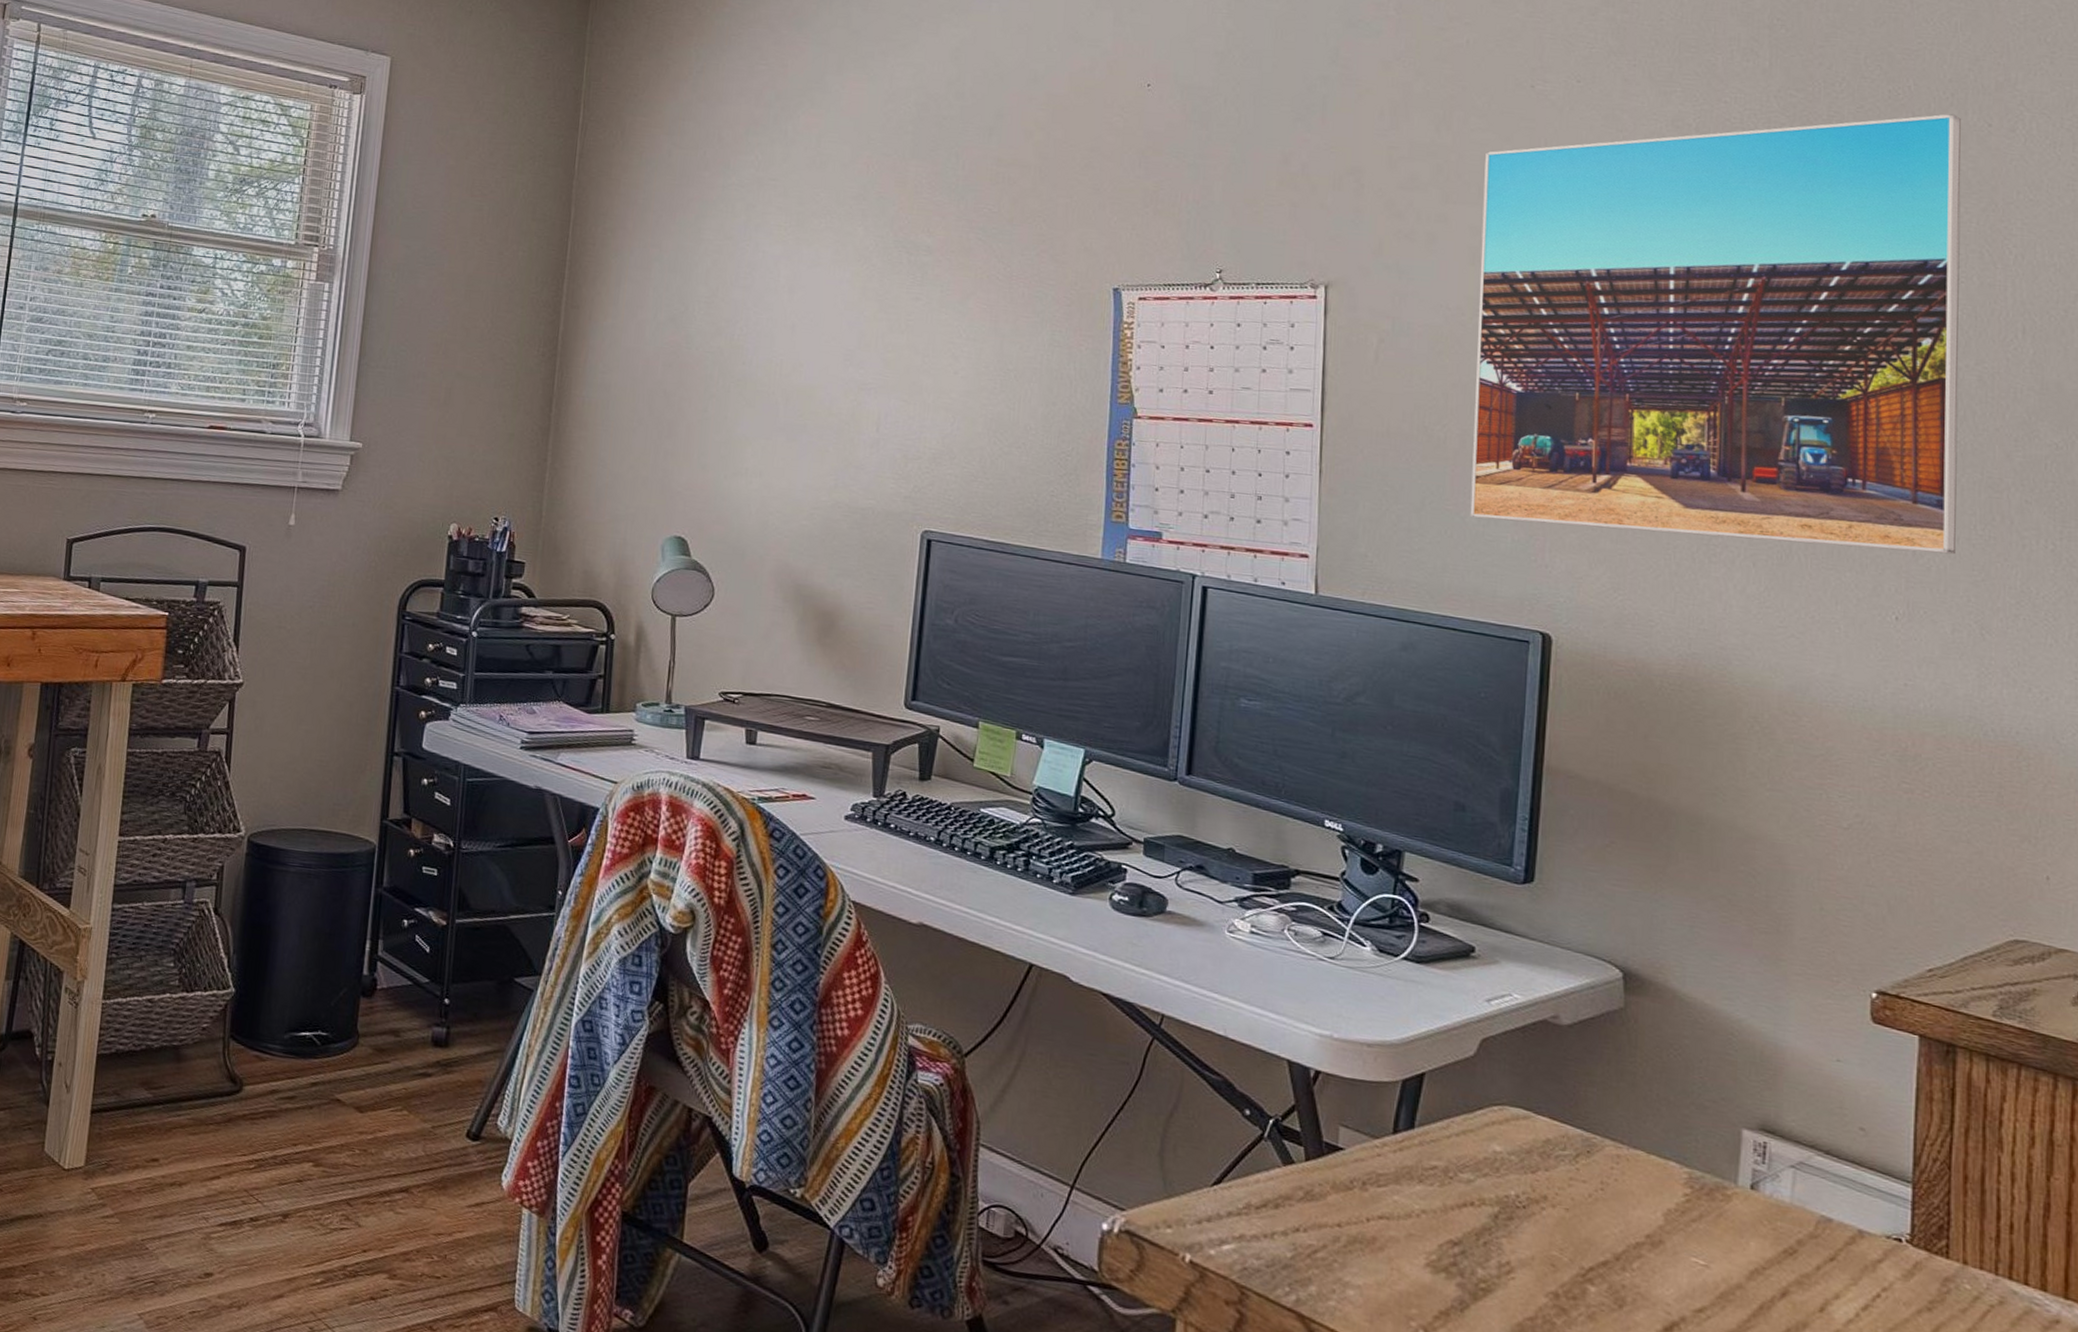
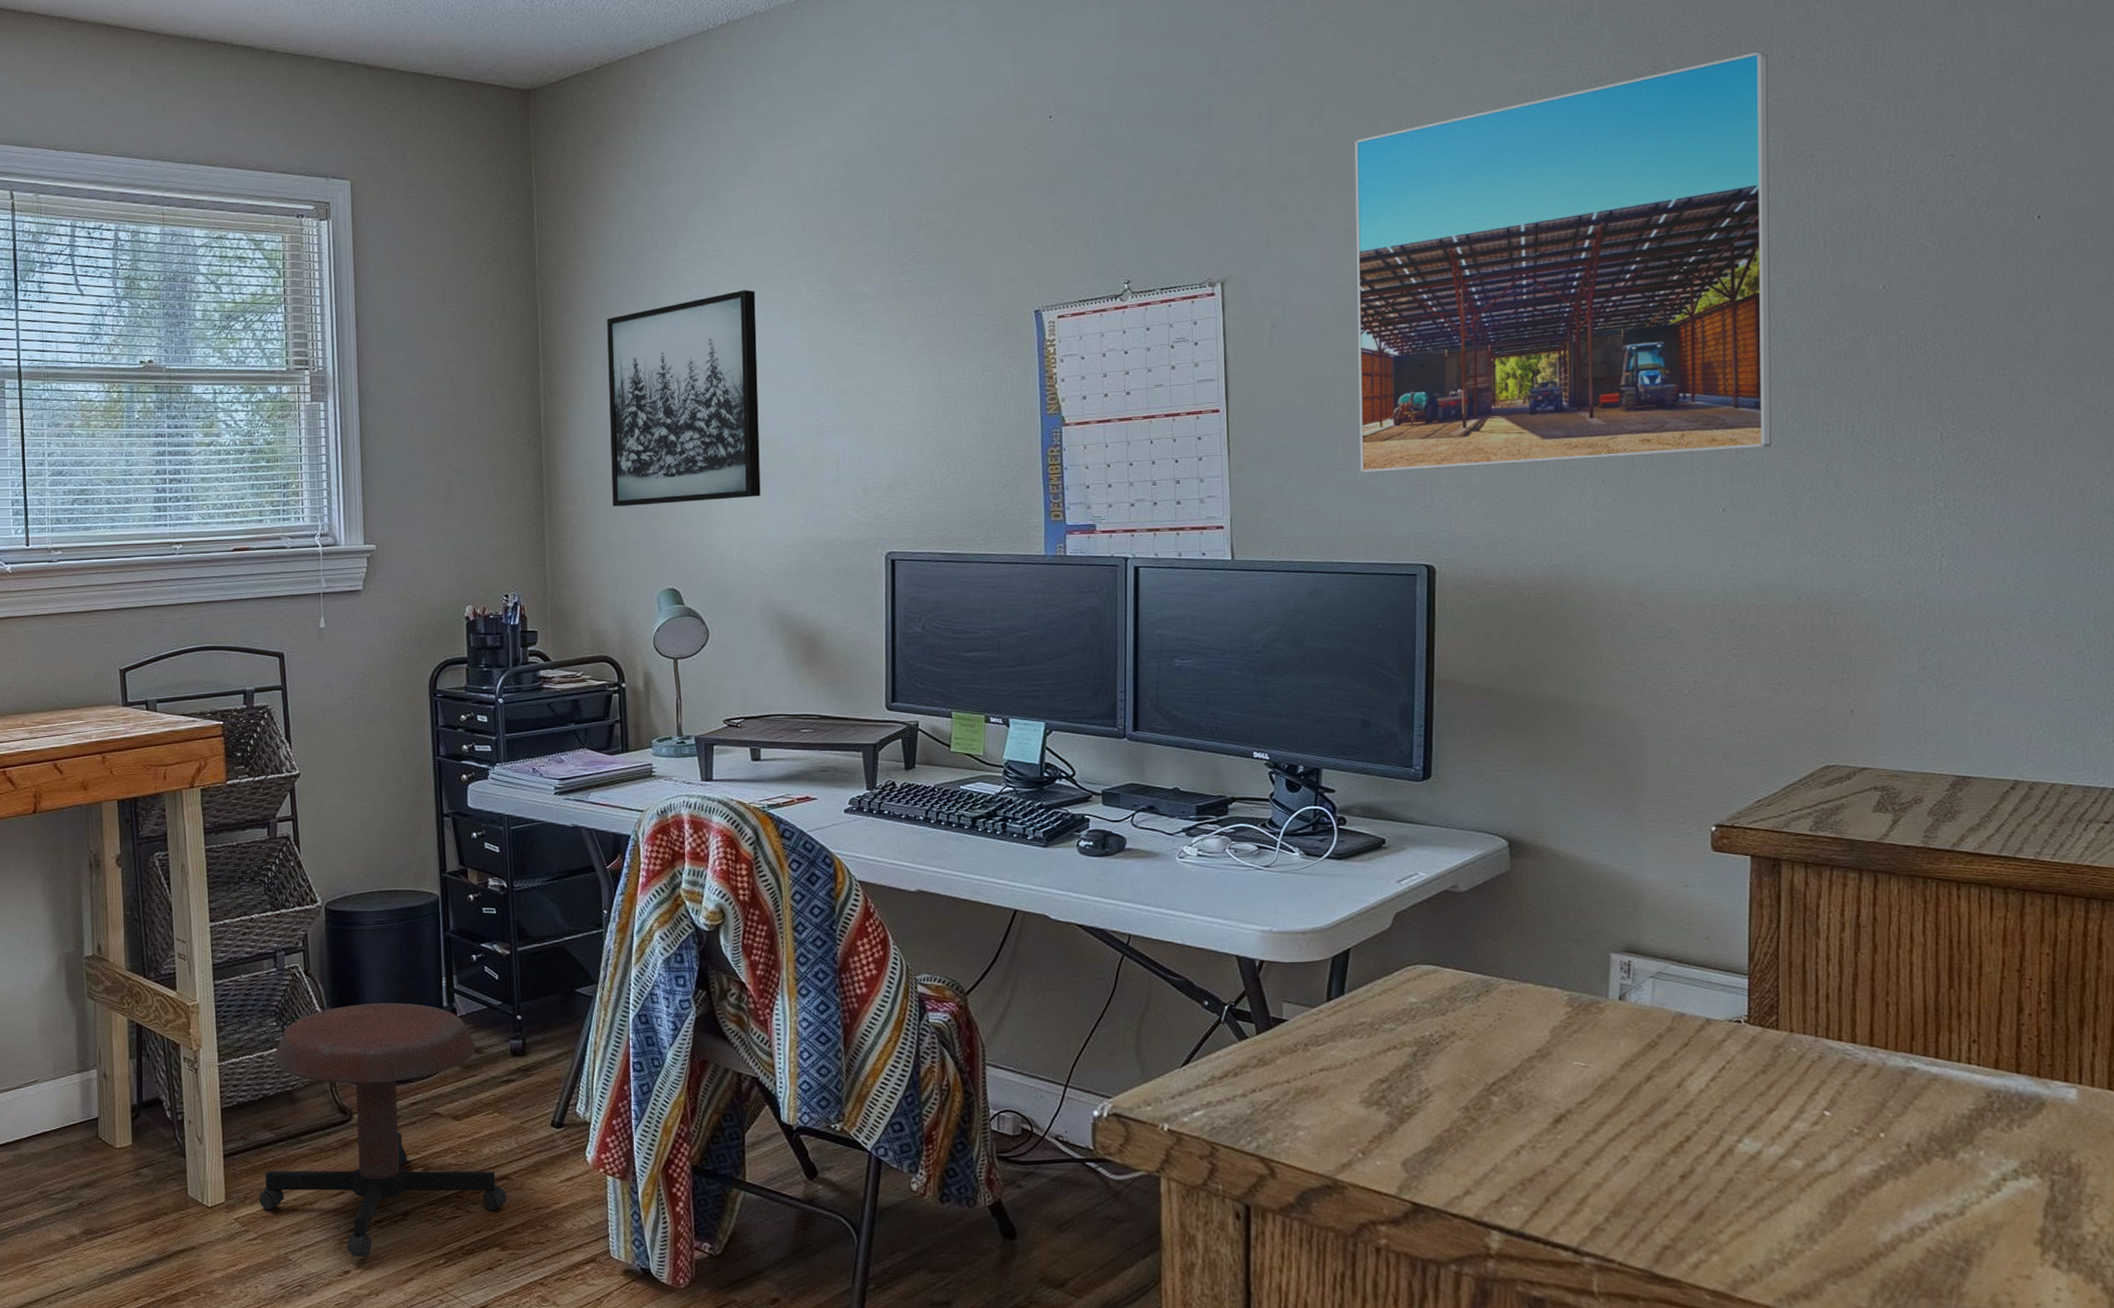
stool: none [123,956,405,1261] -> present [259,1002,508,1258]
wall art: none [625,224,808,450] -> present [607,290,761,507]

